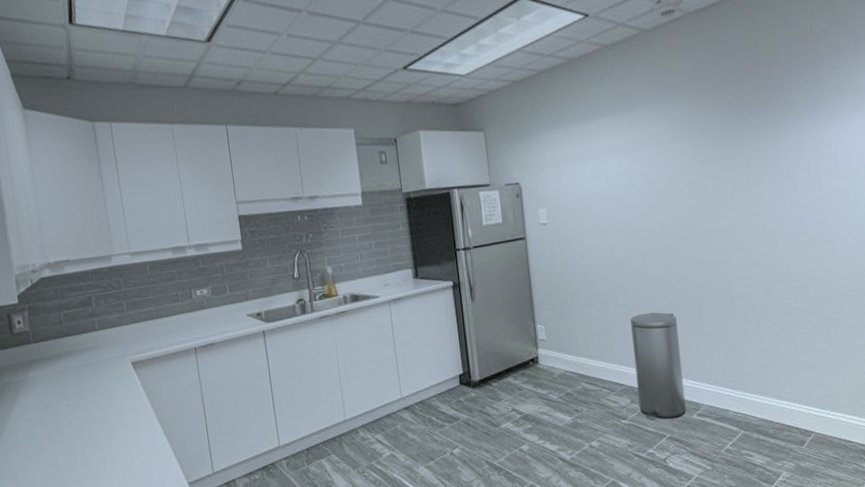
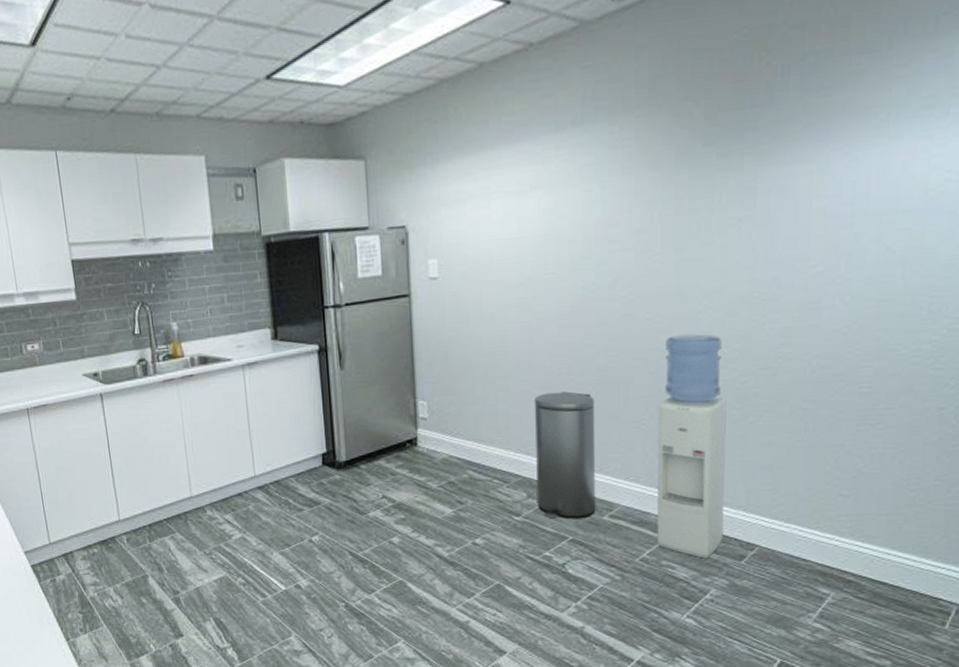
water cooler: none [725,262,787,446] -> present [657,334,727,559]

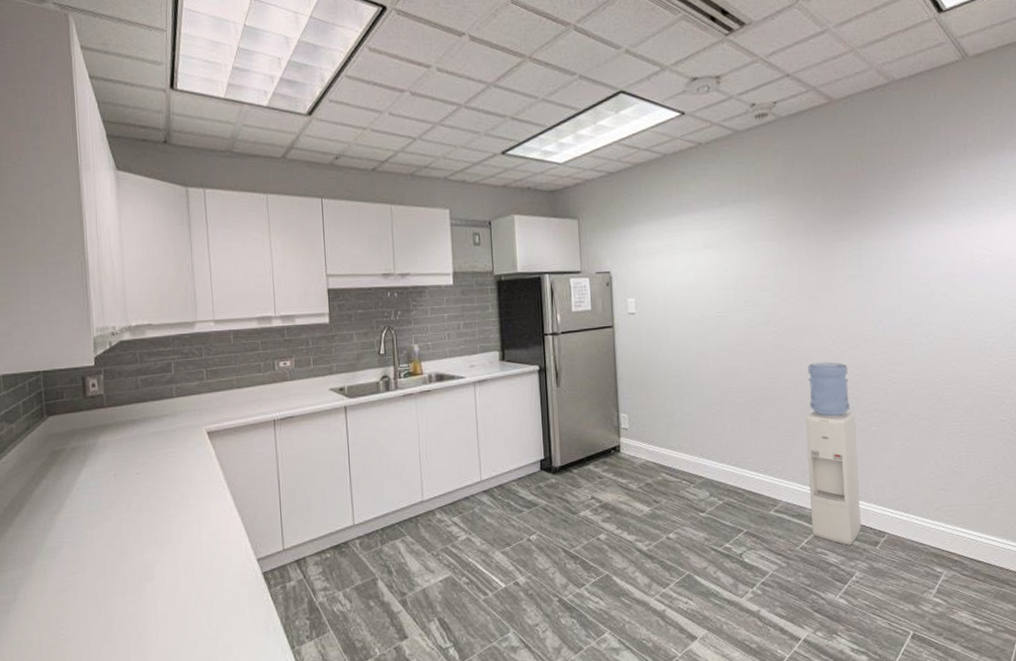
pedal bin: present [534,391,596,519] -> none [712,406,764,514]

